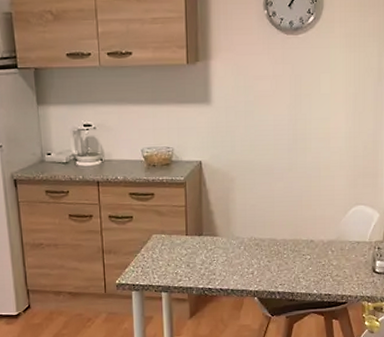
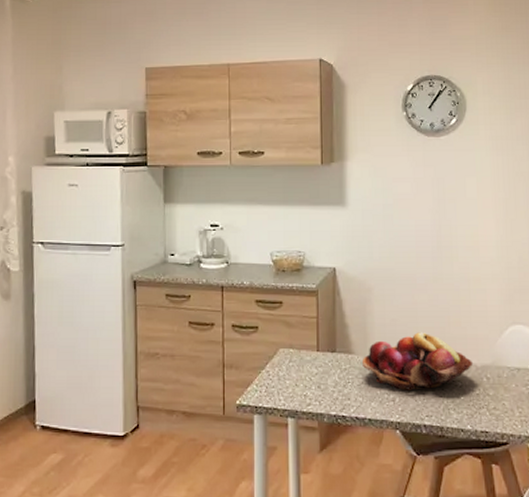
fruit basket: none [226,215,321,265] -> present [363,332,474,390]

